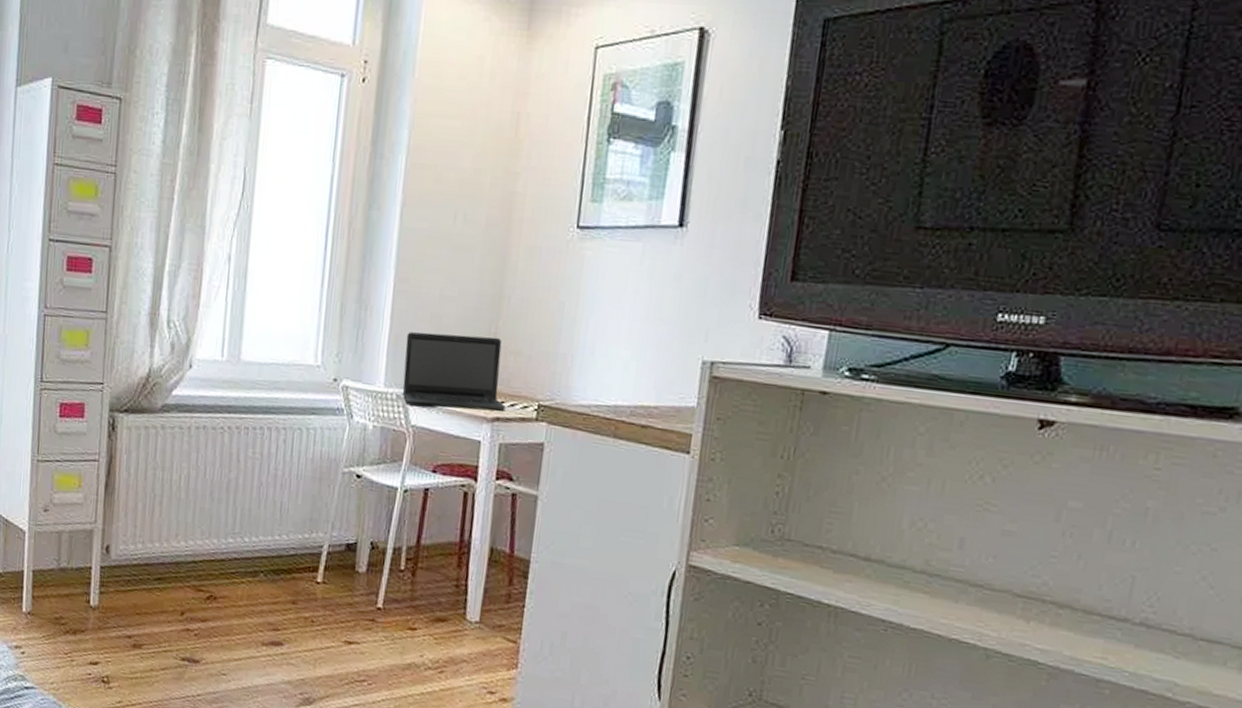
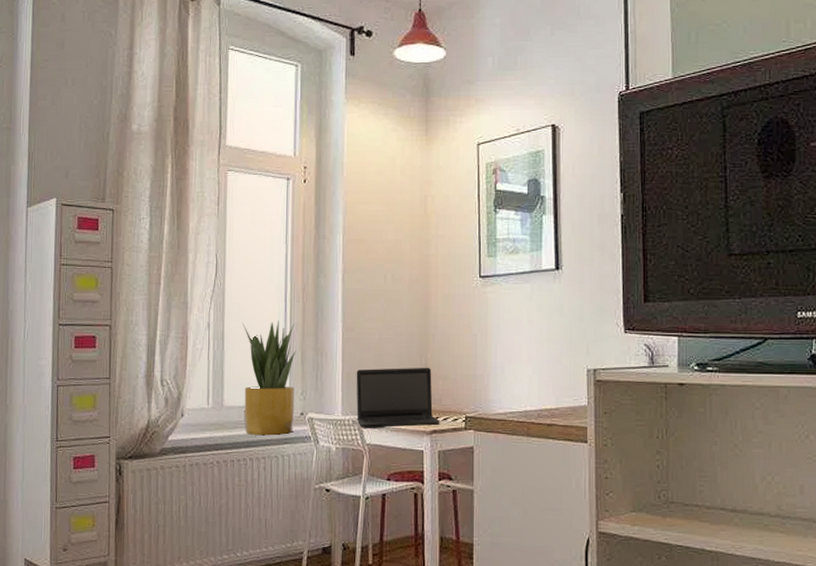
planter: none [264,259,335,404] -> present [242,321,296,436]

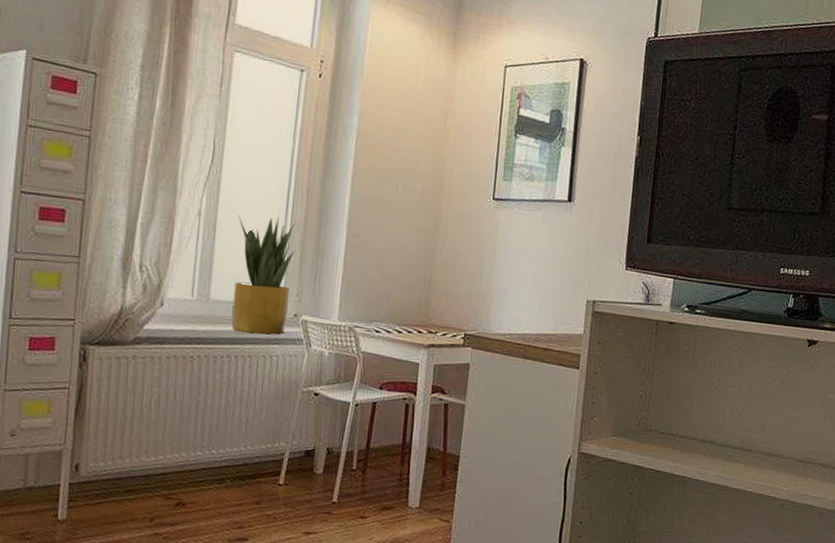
laptop: present [356,367,440,428] -> none [354,277,439,340]

